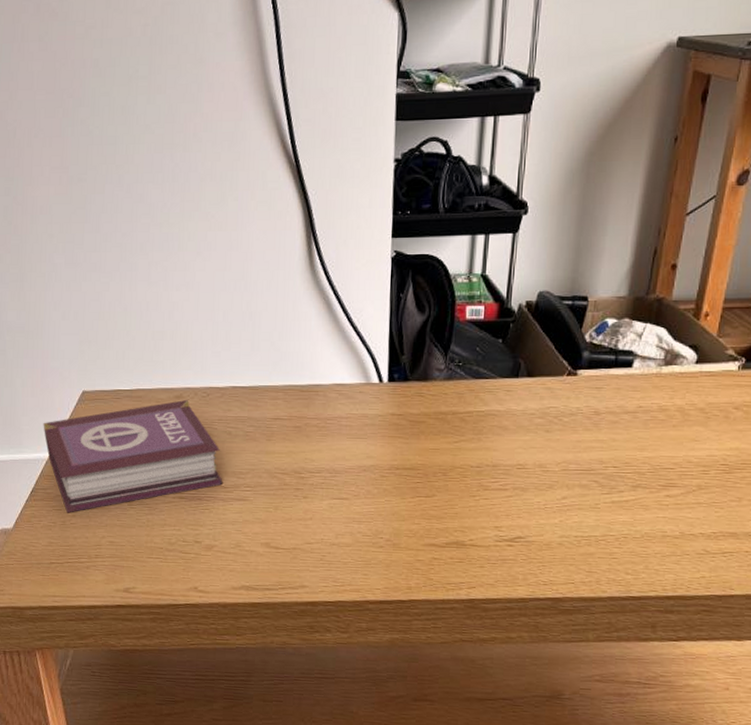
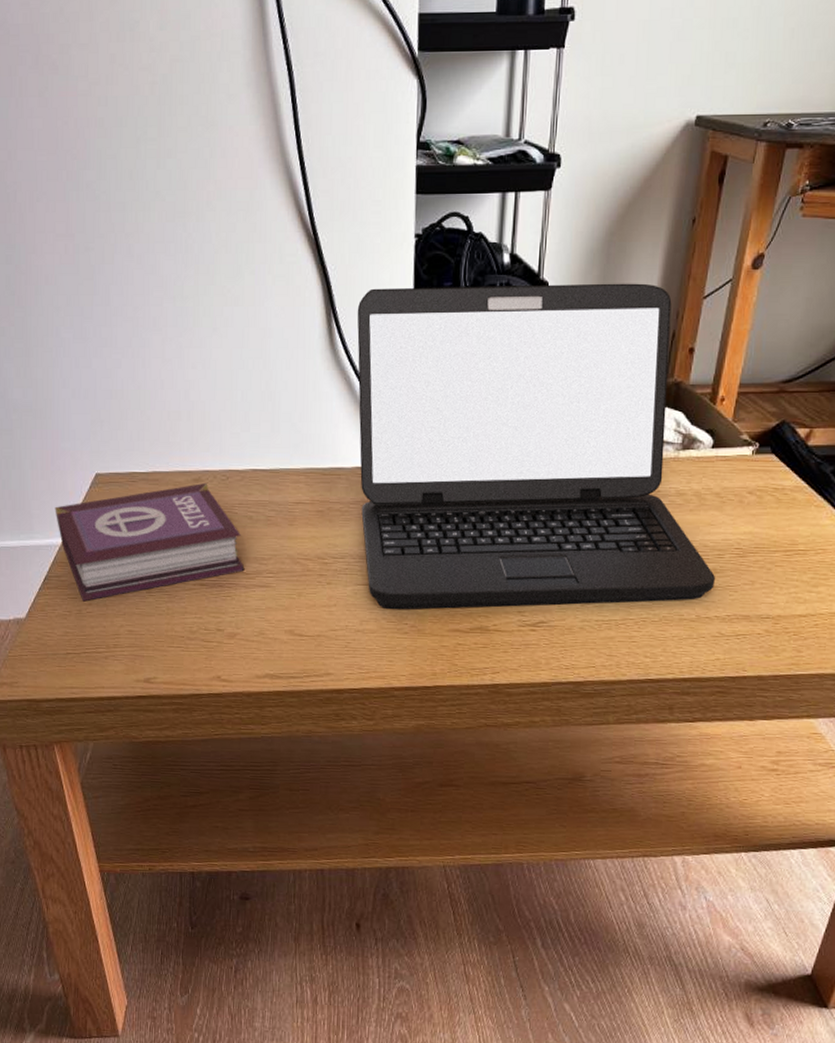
laptop: none [336,201,700,524] -> present [357,283,715,610]

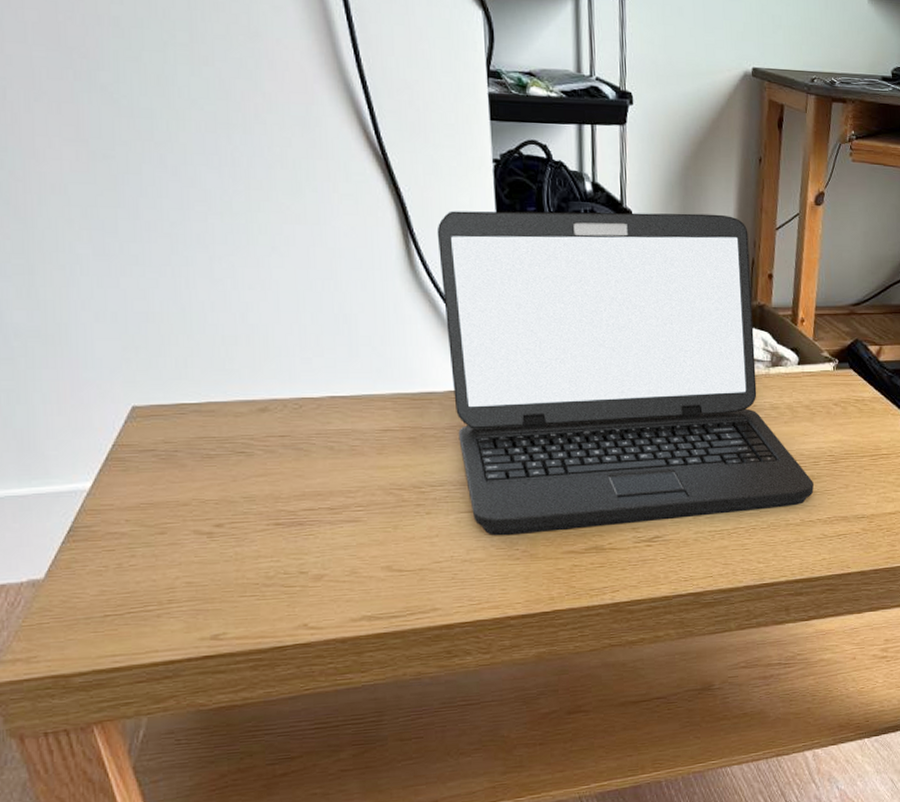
book: present [55,482,245,602] -> none [78,412,329,554]

